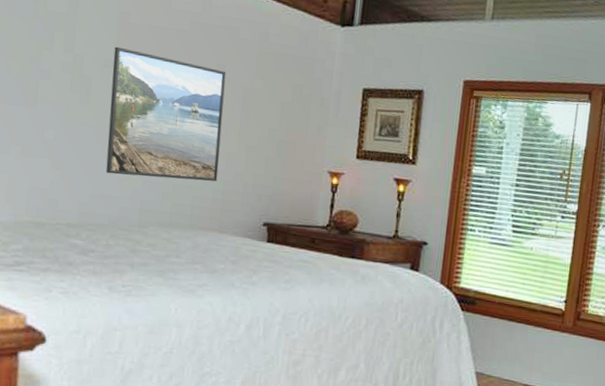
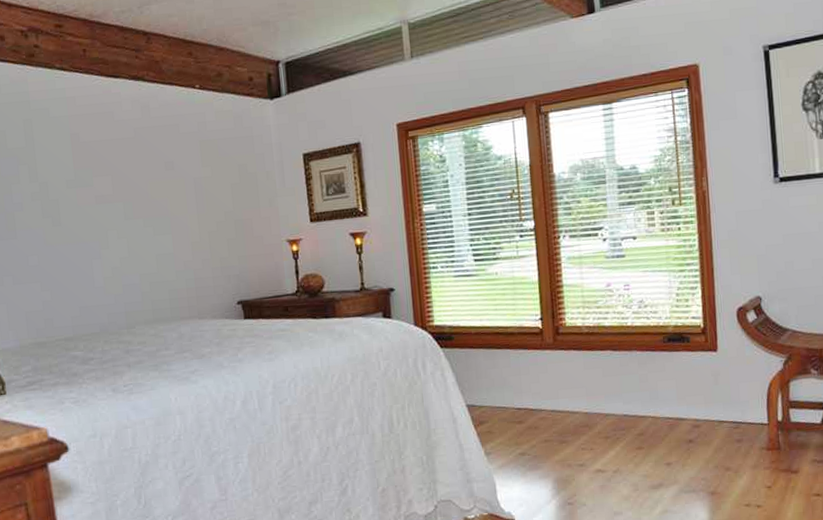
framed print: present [105,46,227,182] -> none [72,166,188,285]

